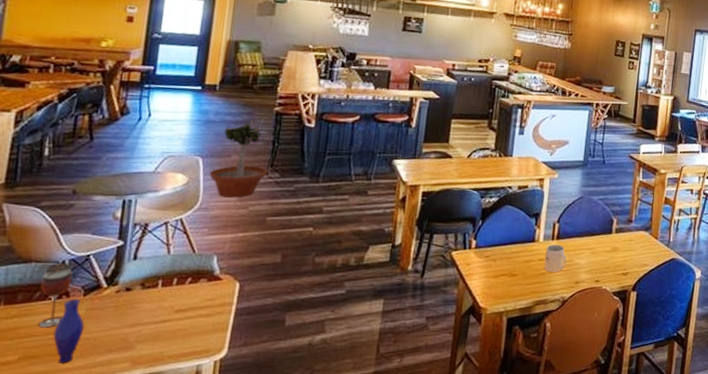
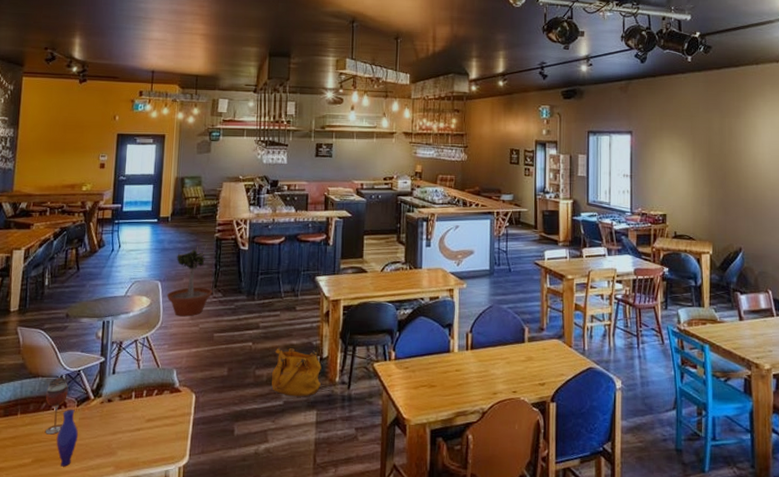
handbag: none [333,234,393,286] -> present [272,348,322,397]
mug: present [544,244,567,273] -> none [461,355,482,384]

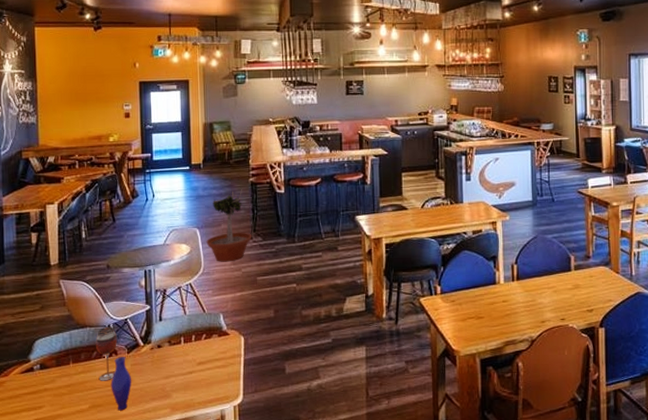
handbag: present [272,348,322,397] -> none [319,287,368,334]

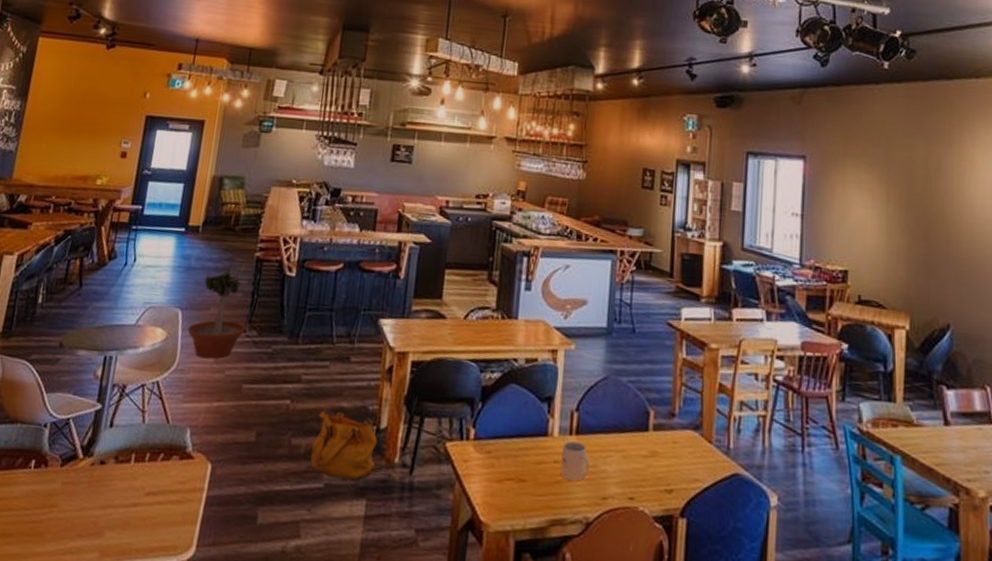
wineglass: present [95,326,118,381] -> none [17,425,53,501]
vase: present [110,356,132,411] -> none [29,469,59,547]
handbag: none [319,287,368,334] -> present [310,410,378,481]
mug: none [508,286,530,314] -> present [560,441,590,482]

